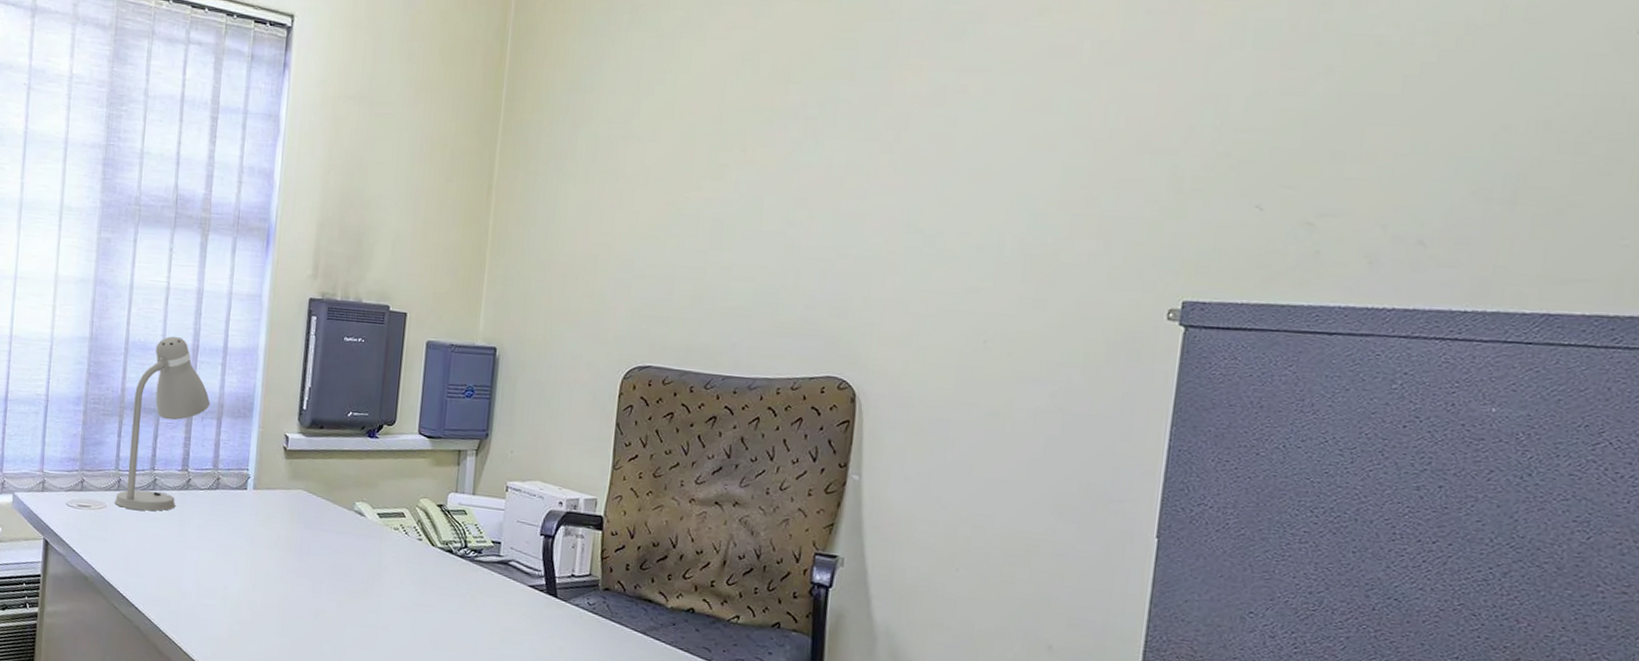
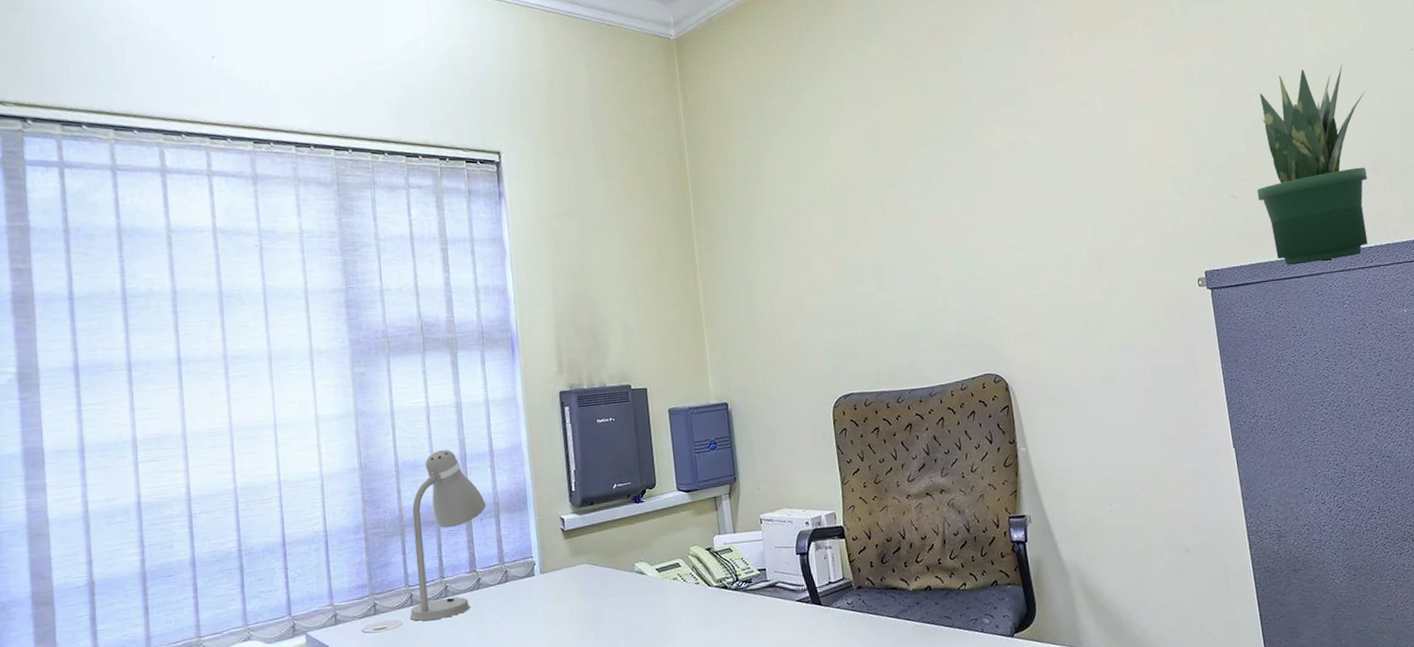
planter: none [1298,40,1534,320] -> present [1257,64,1368,266]

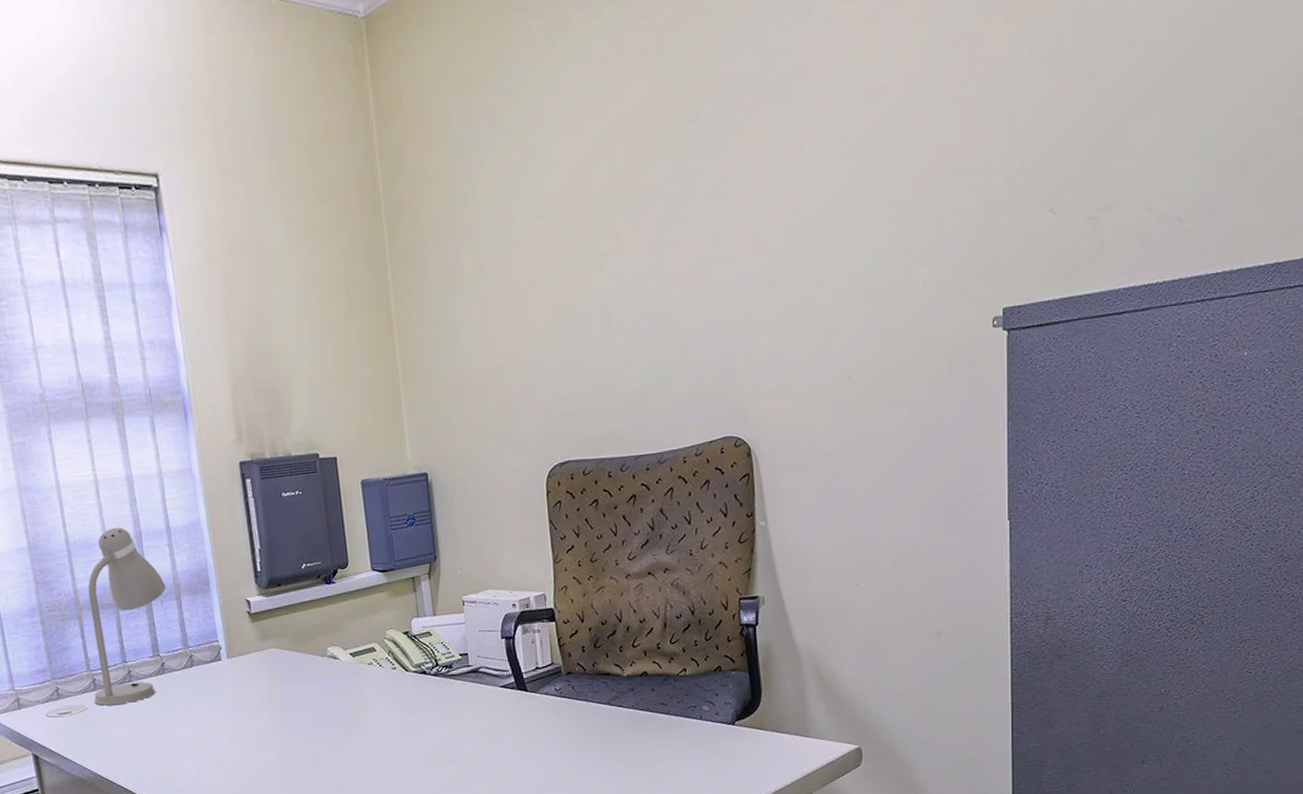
planter: present [1257,64,1368,266] -> none [1083,24,1249,299]

